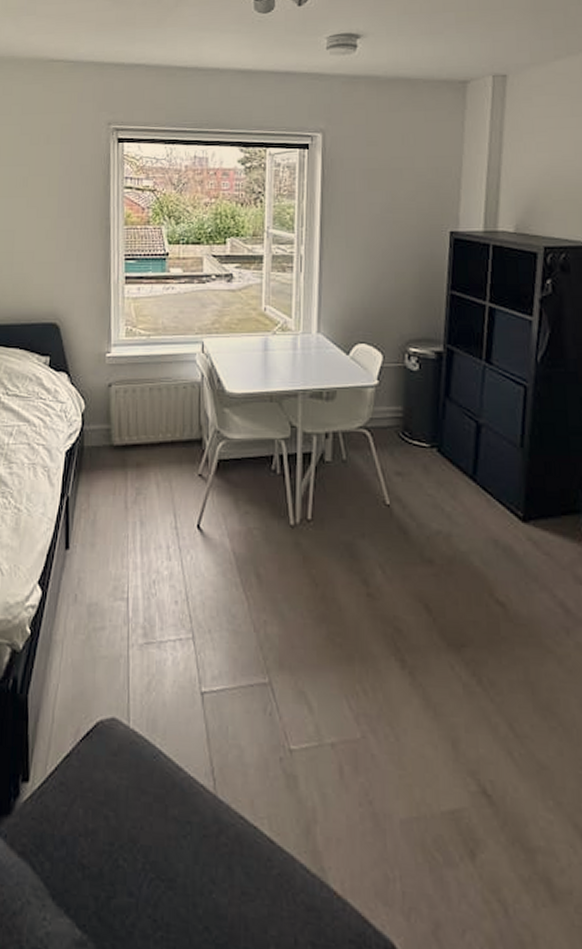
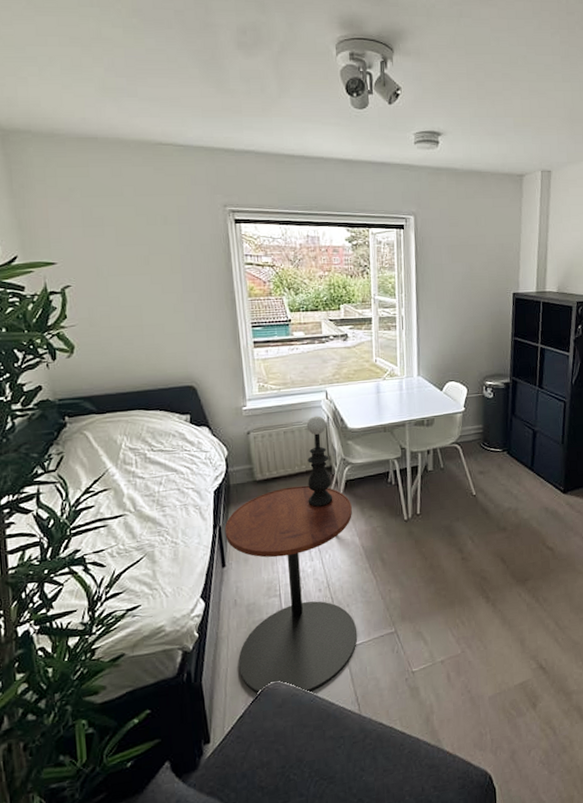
side table: none [71,458,223,745] -> present [224,485,358,695]
table lamp: none [170,372,201,490] -> present [306,416,333,507]

